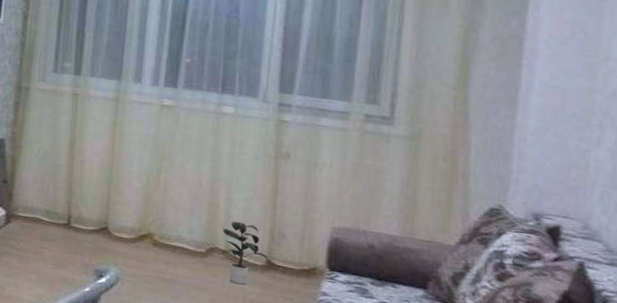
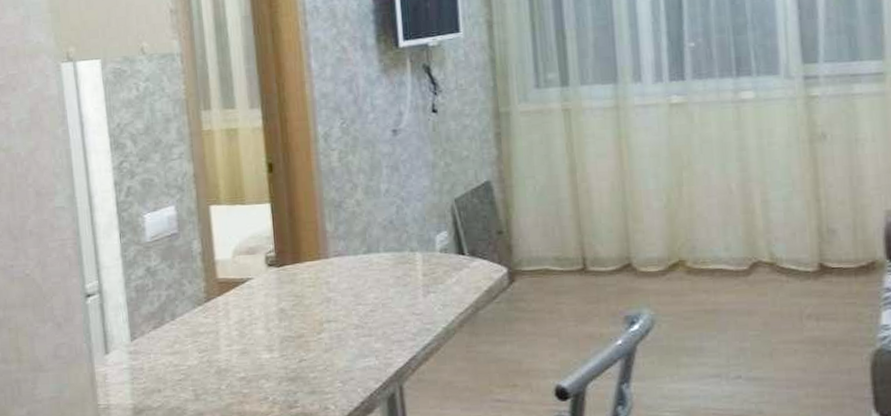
potted plant: present [222,221,270,285] -> none [763,225,822,299]

